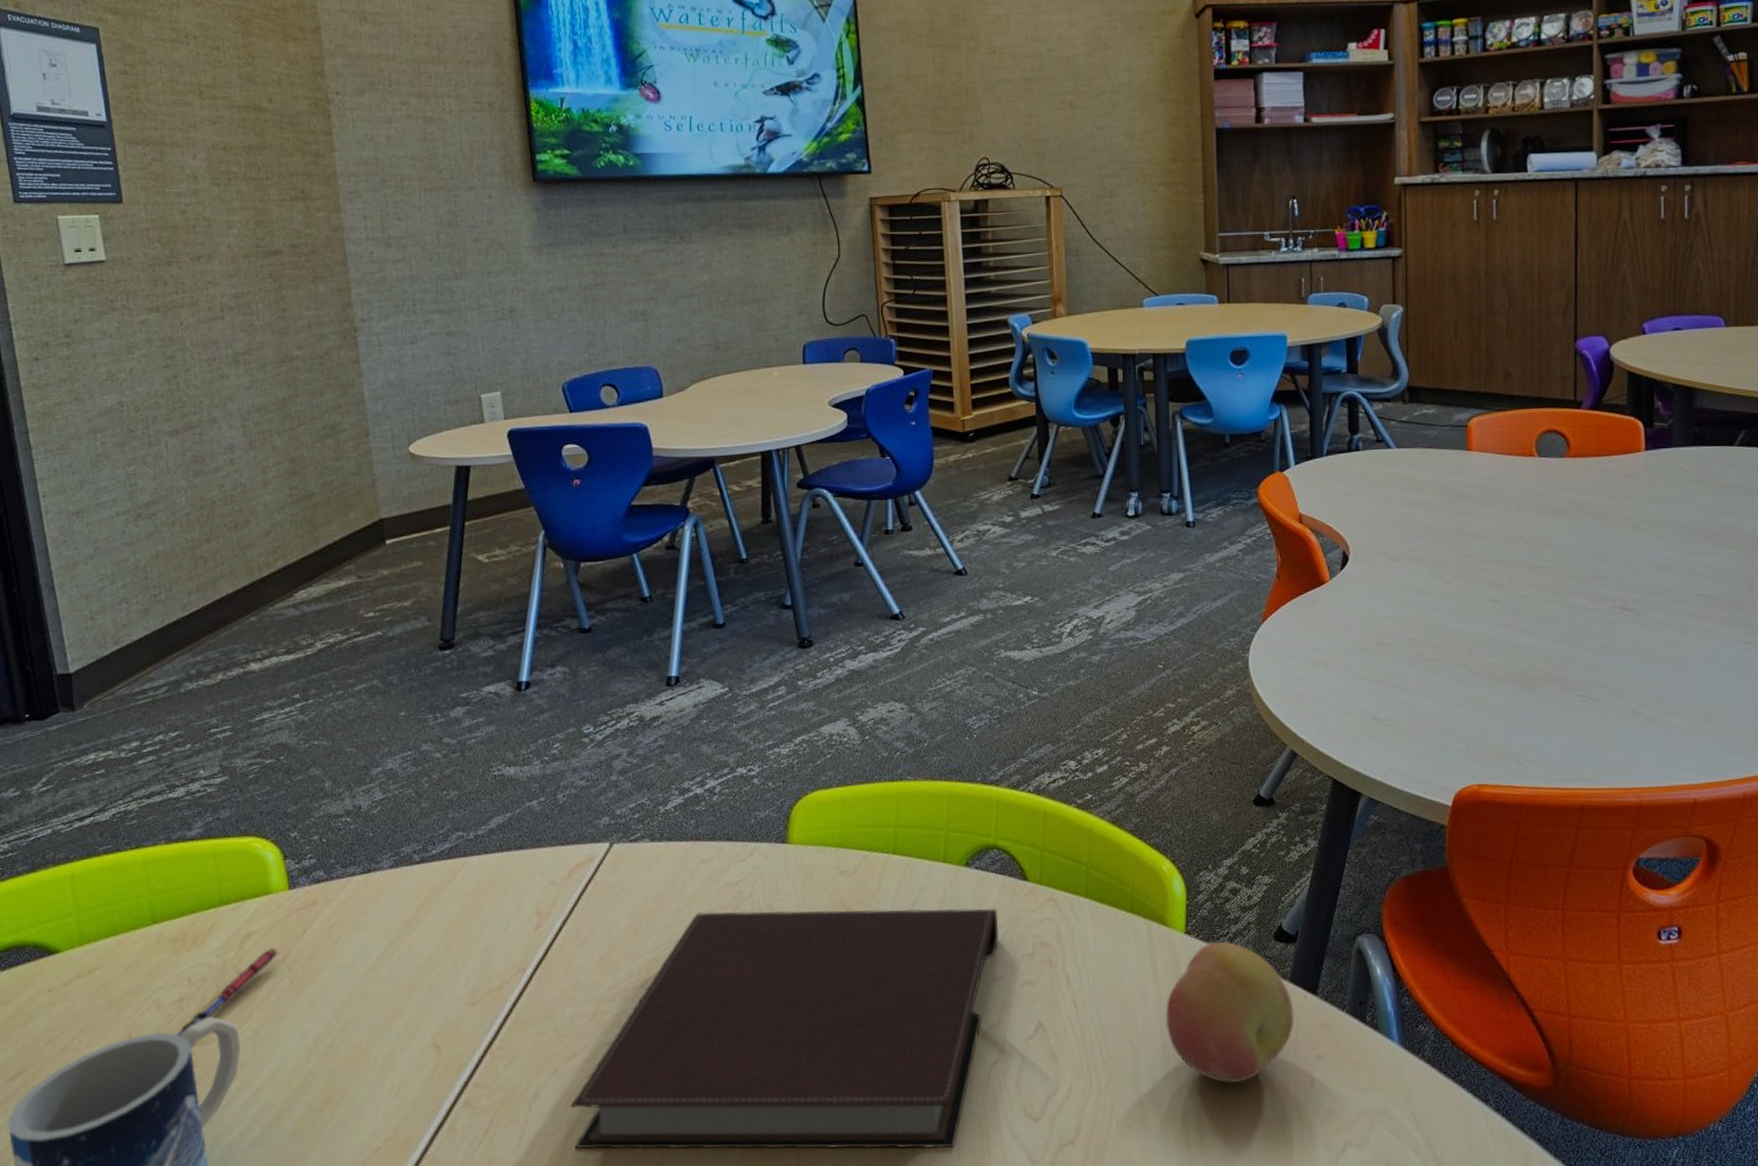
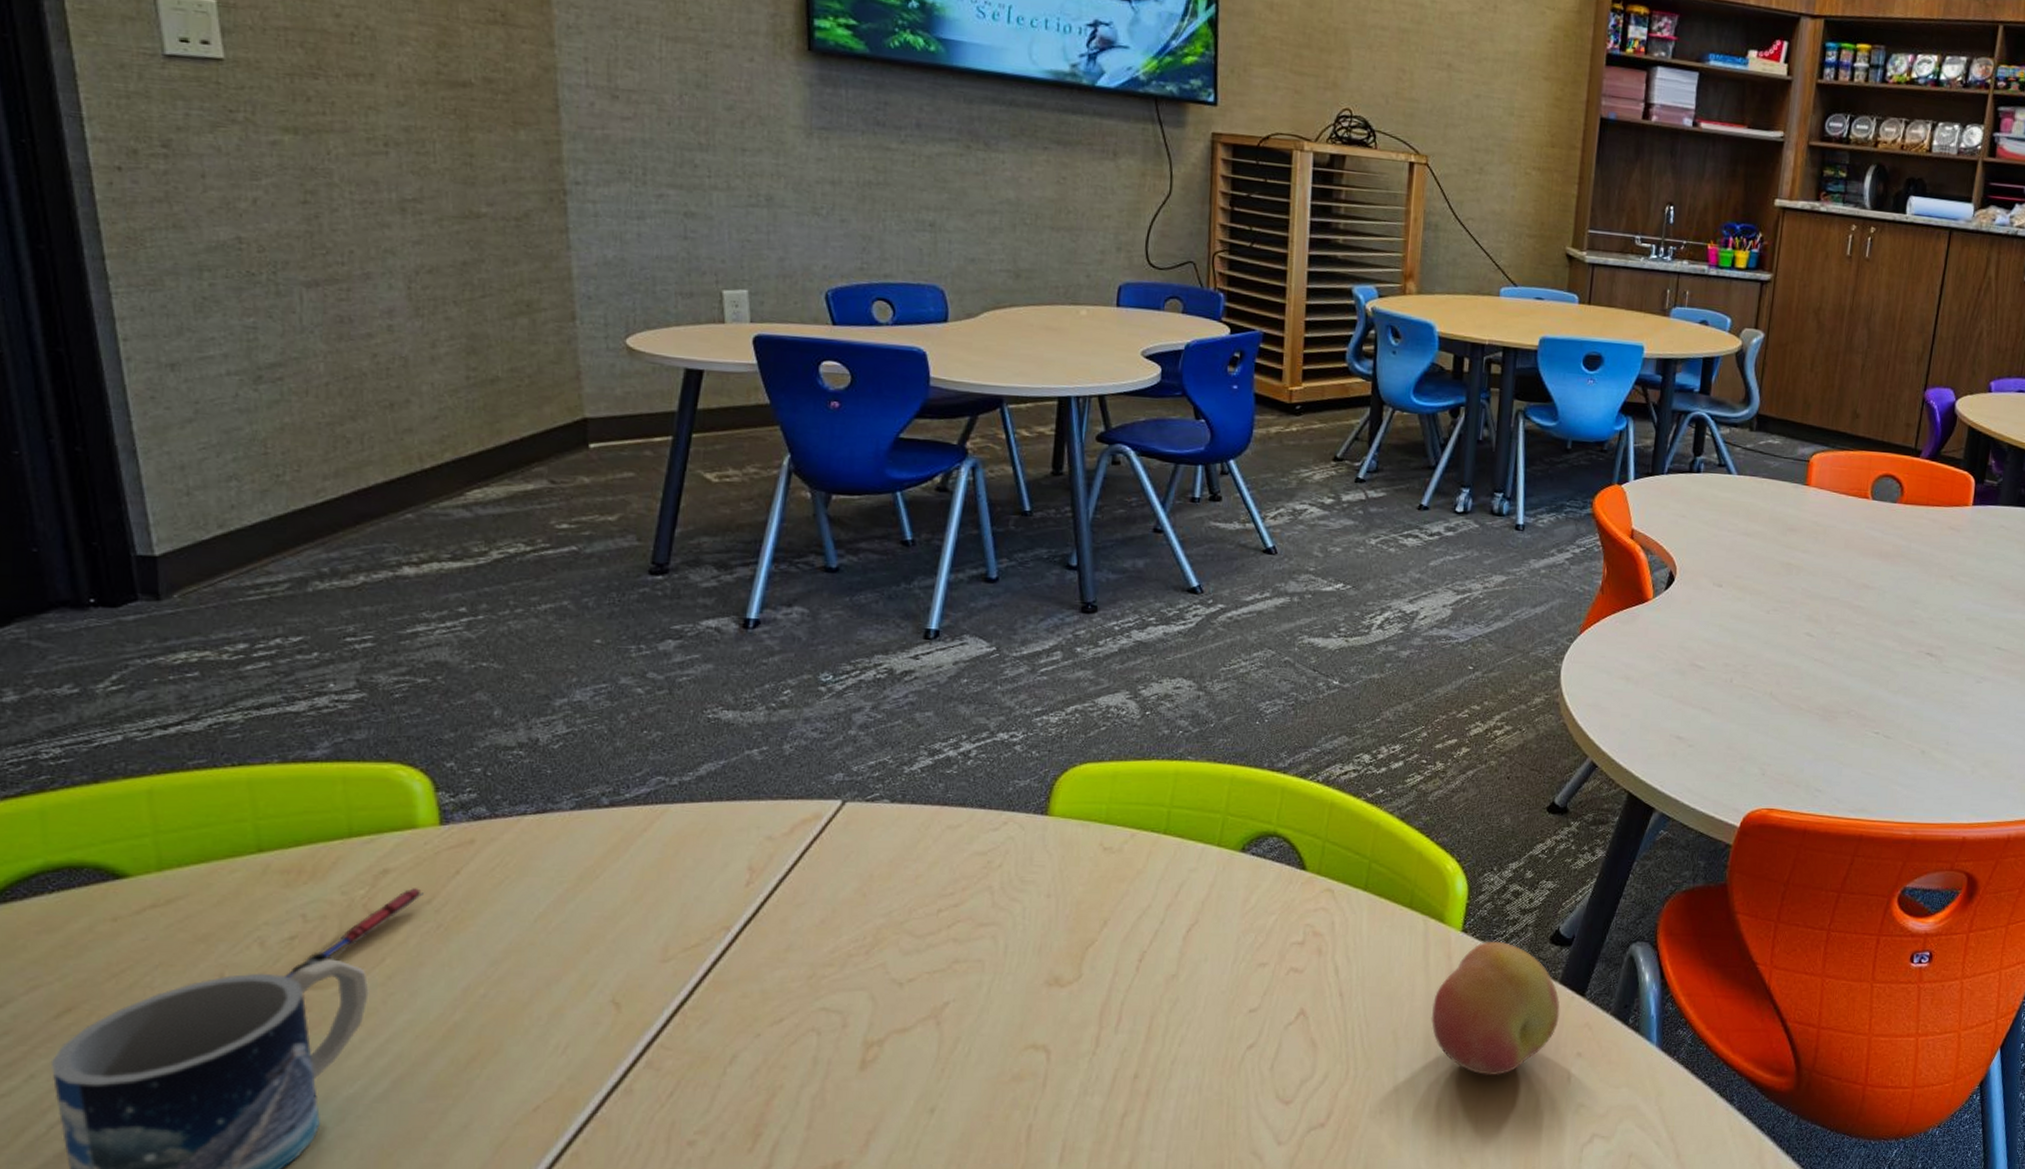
notebook: present [570,908,998,1150] -> none [772,880,1270,1128]

